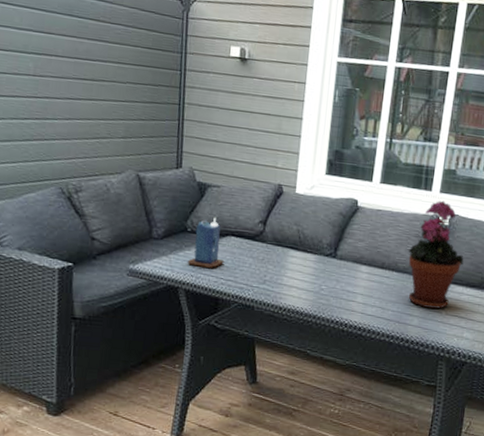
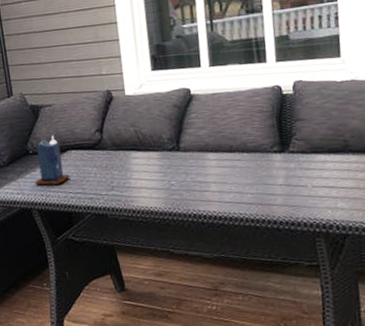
potted plant: present [408,200,464,309] -> none [254,69,320,184]

